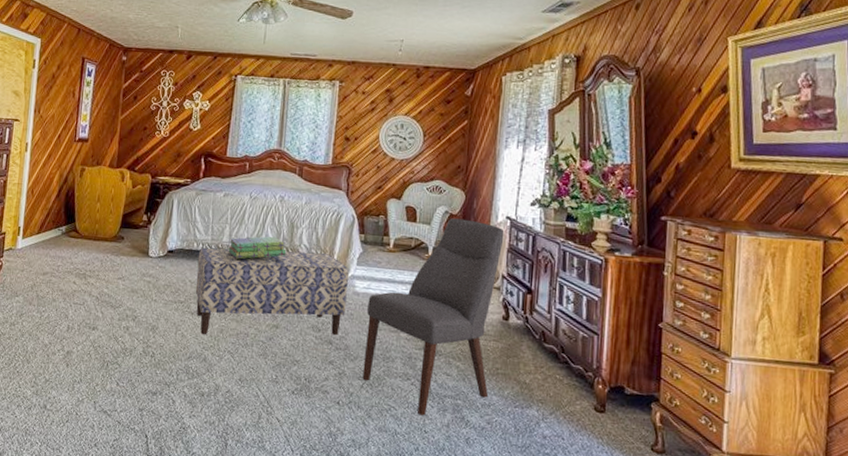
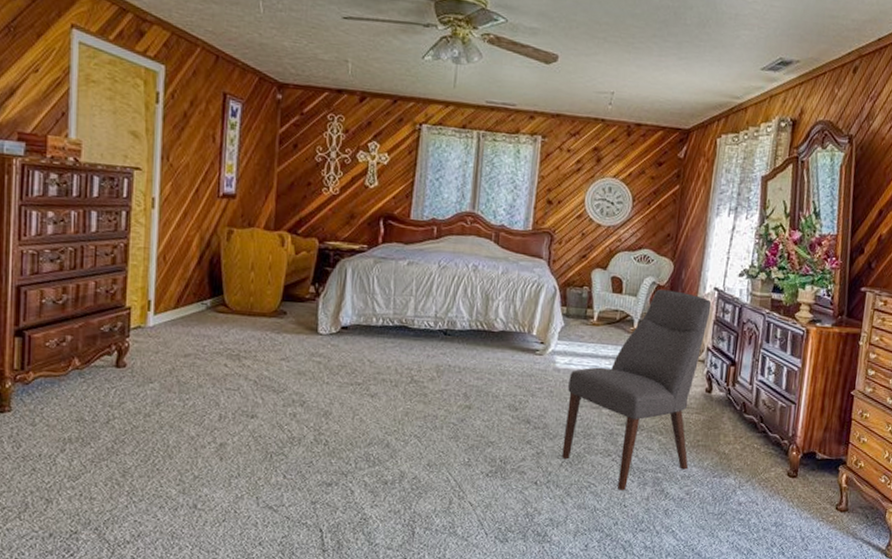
bench: present [195,247,349,335] -> none [375,322,549,418]
stack of books: present [228,236,287,259] -> none [413,309,481,336]

